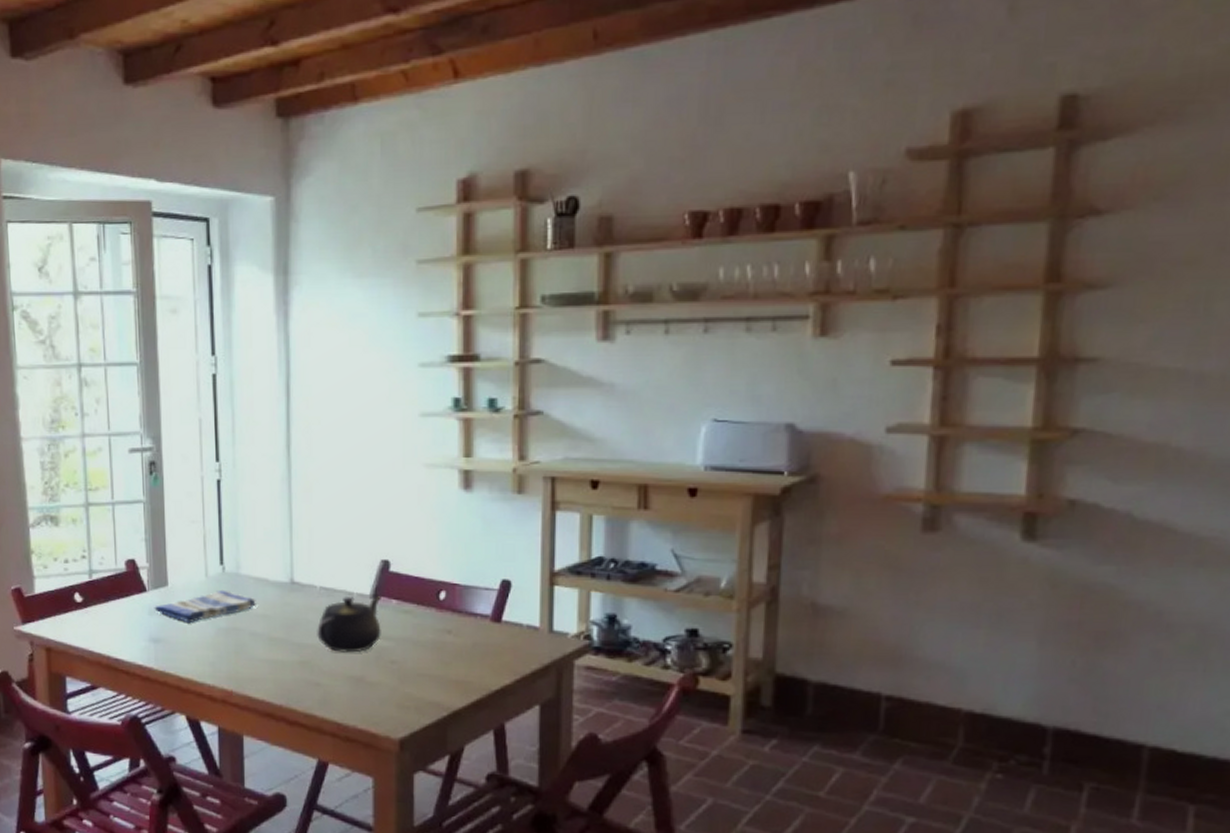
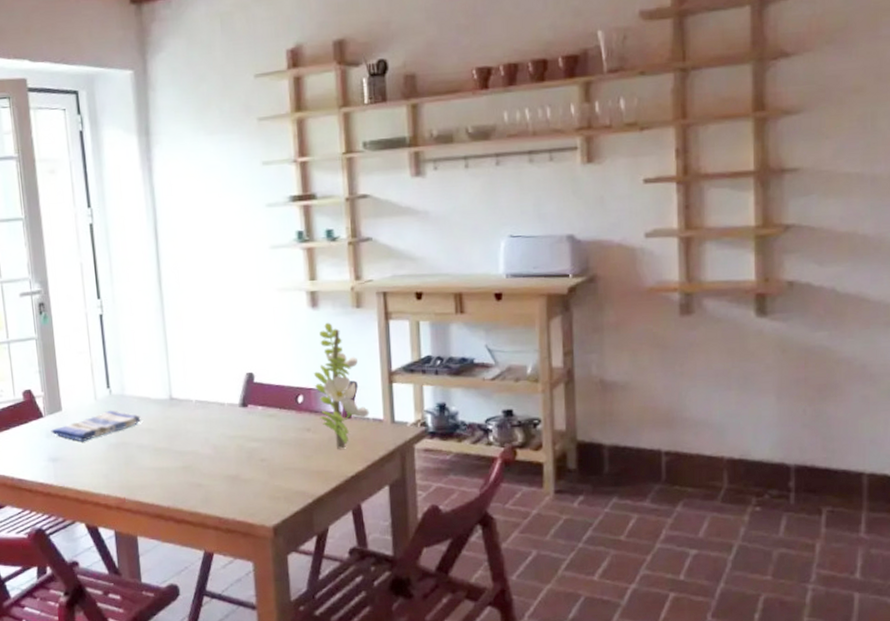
teapot: present [317,595,381,653] -> none [195,404,251,456]
flower: none [460,508,524,658] -> present [313,322,370,449]

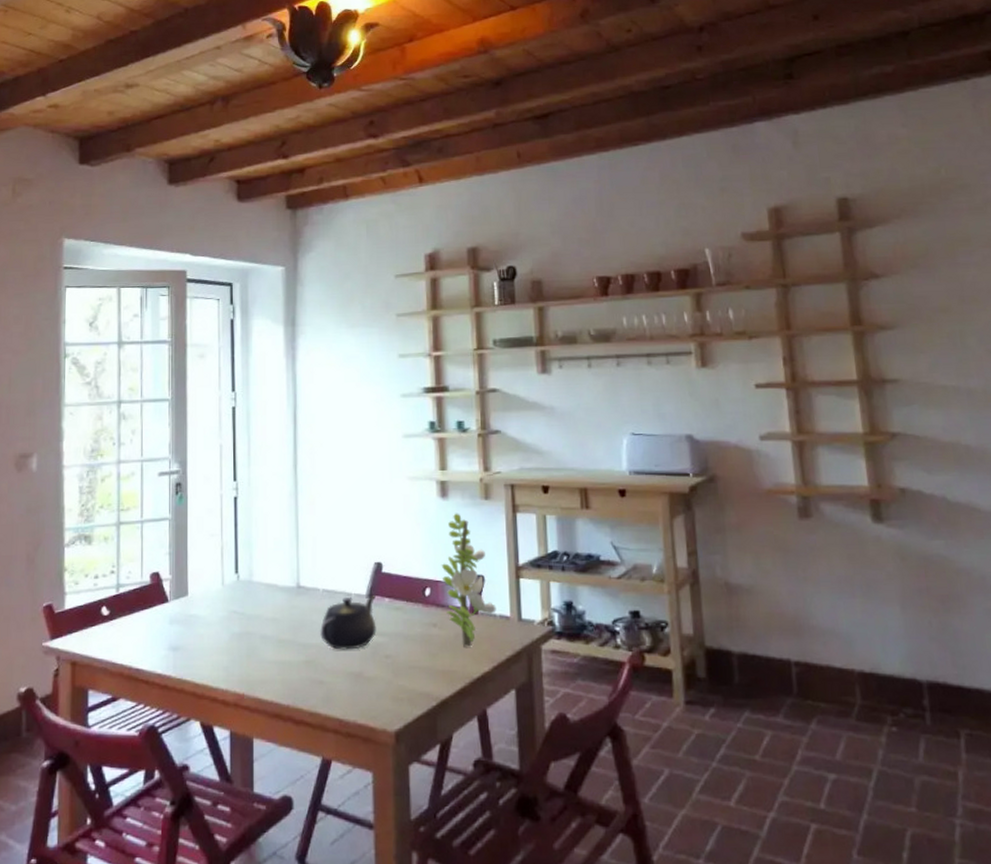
dish towel: present [51,410,141,441] -> none [174,596,267,629]
teapot: none [195,404,251,456] -> present [320,596,376,650]

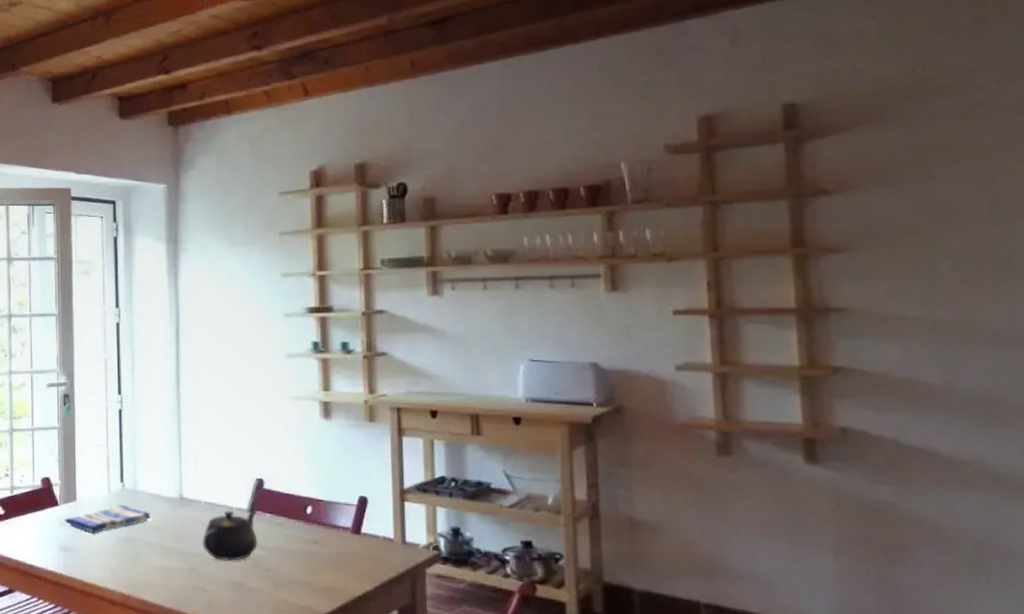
dish towel: none [174,596,267,629] -> present [64,504,151,533]
flower: present [441,513,497,647] -> none [323,434,380,566]

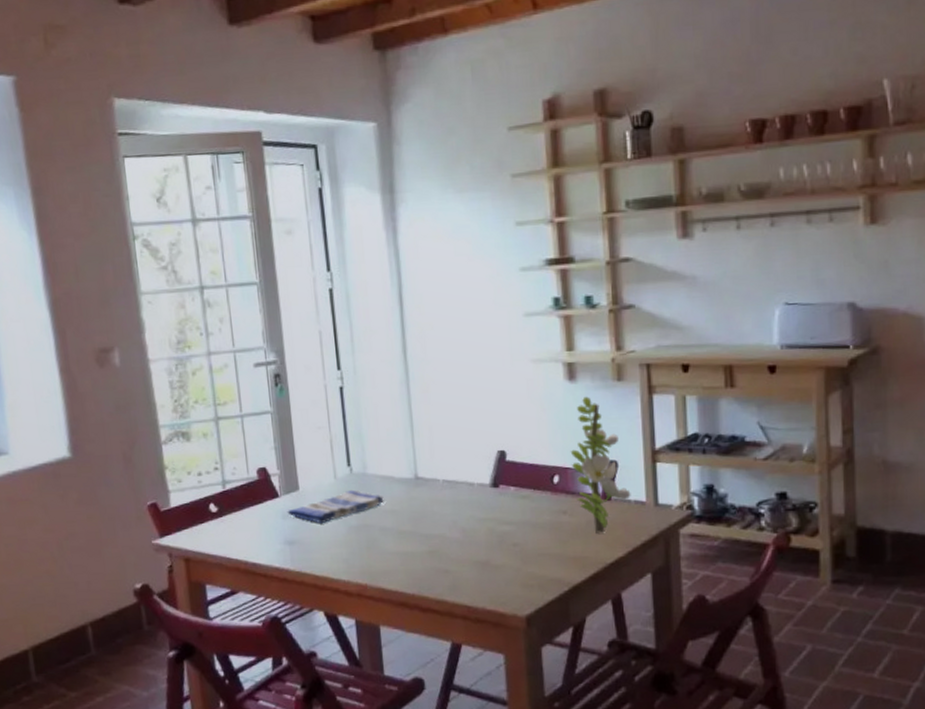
teapot: present [202,510,258,561] -> none [442,485,503,540]
flower: none [323,434,380,566] -> present [570,396,631,534]

